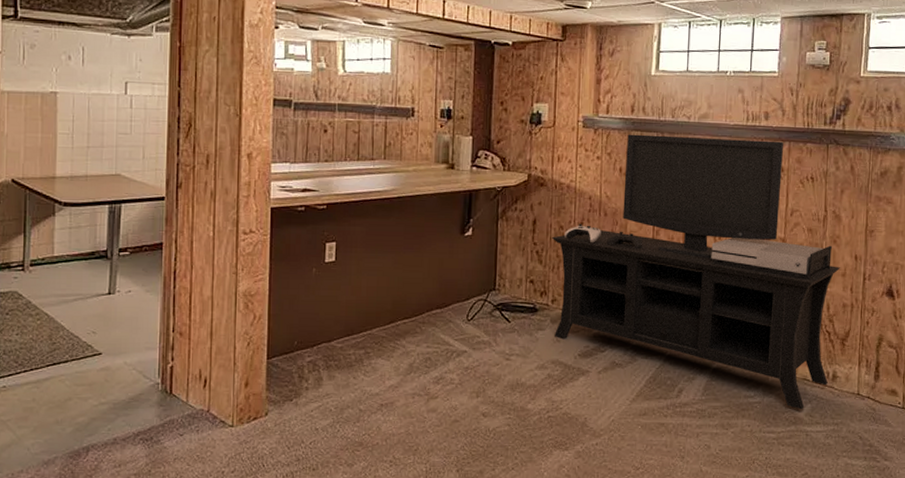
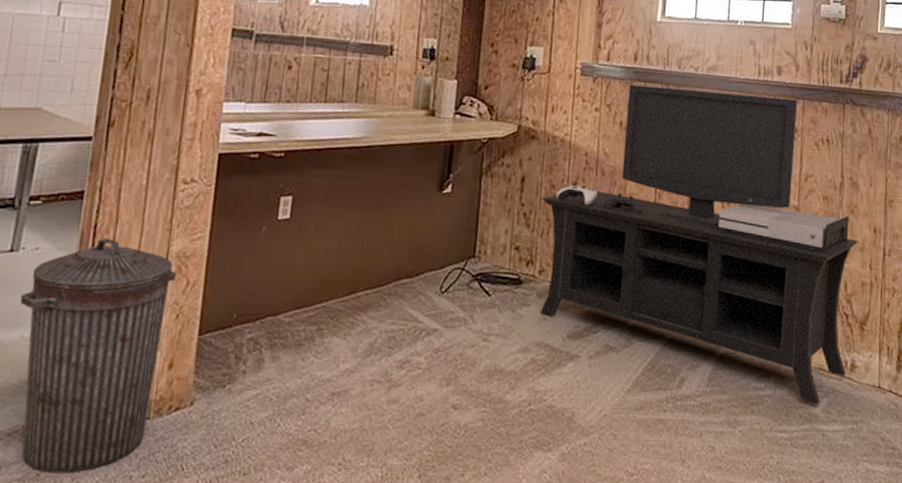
trash can: none [120,281,244,469] -> present [20,237,176,472]

